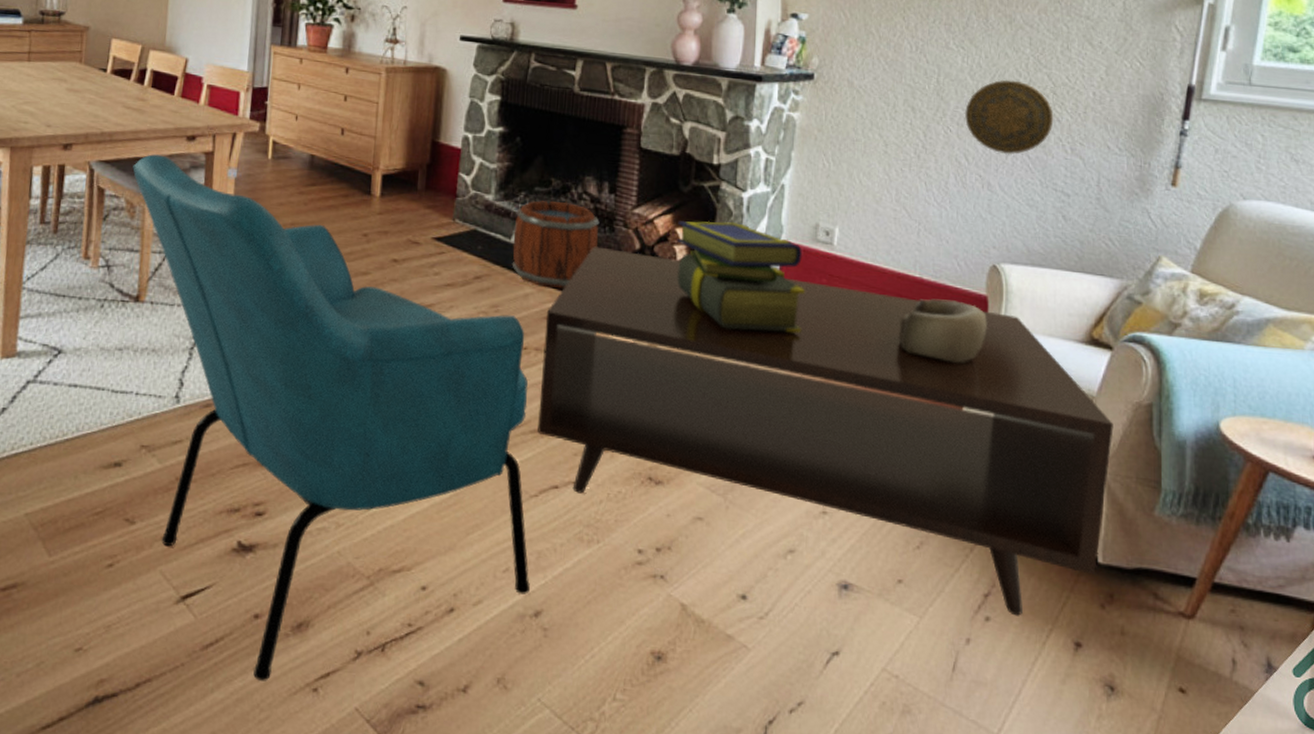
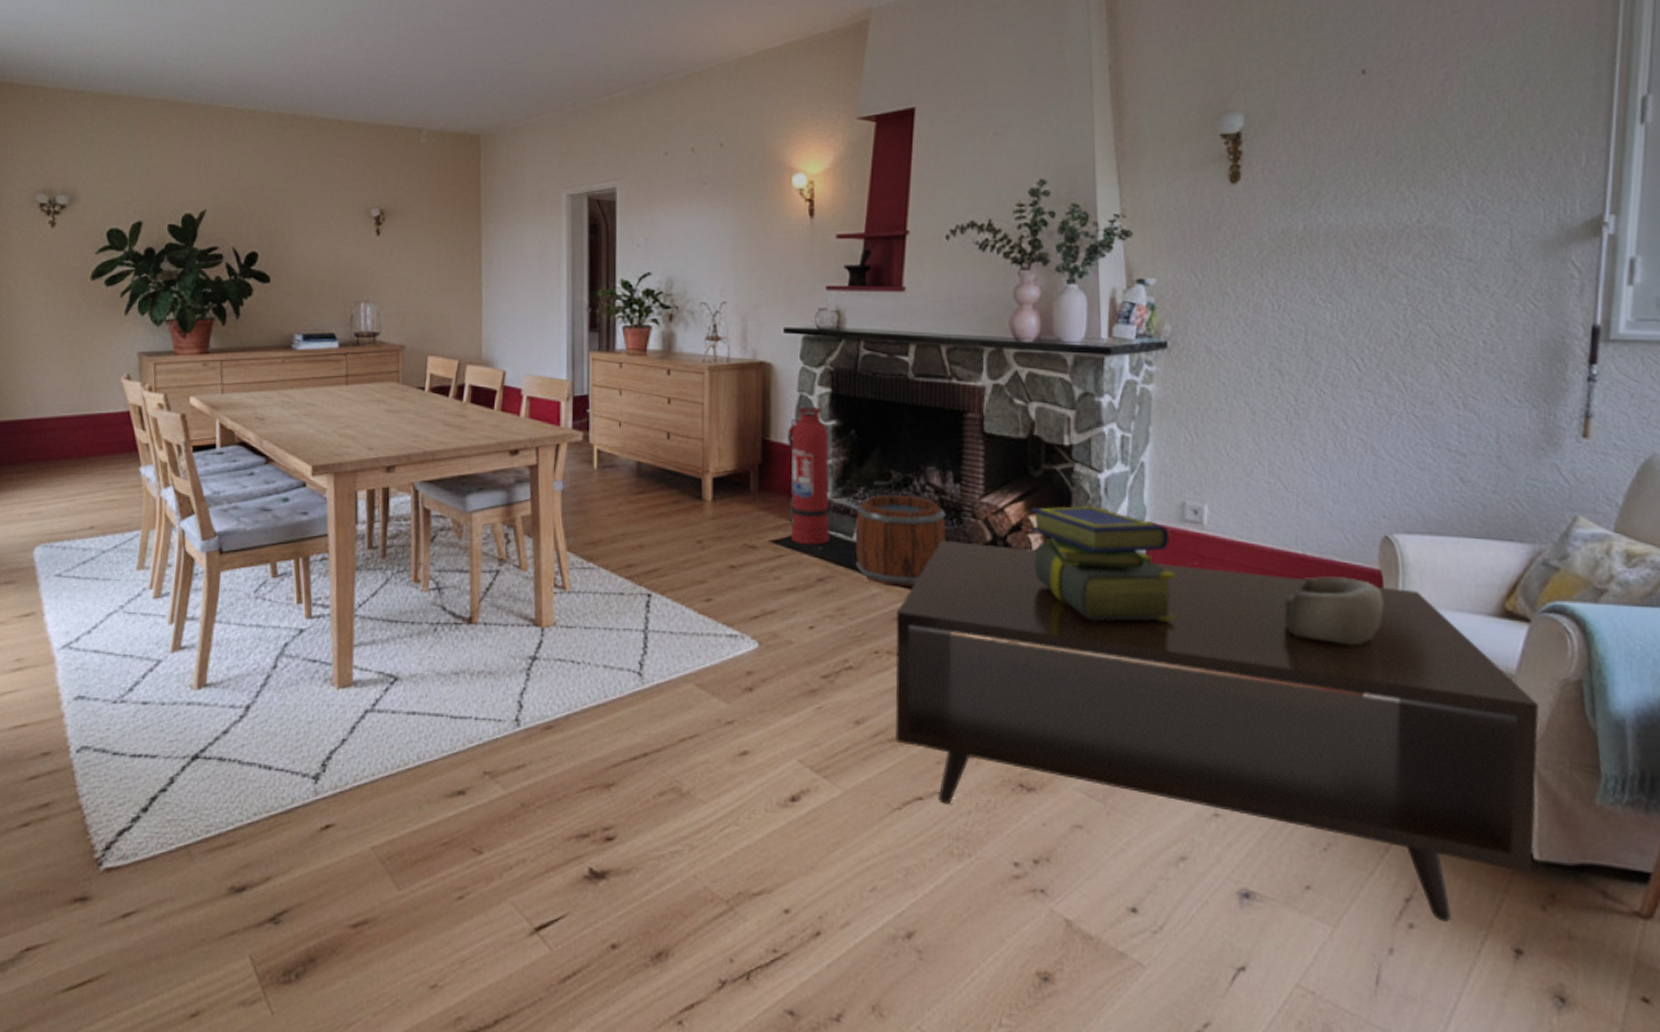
armchair: present [132,154,530,682] -> none [457,471,900,1016]
fire extinguisher: none [452,112,496,245] -> present [786,406,831,545]
decorative plate: present [964,79,1054,155] -> none [1338,333,1441,415]

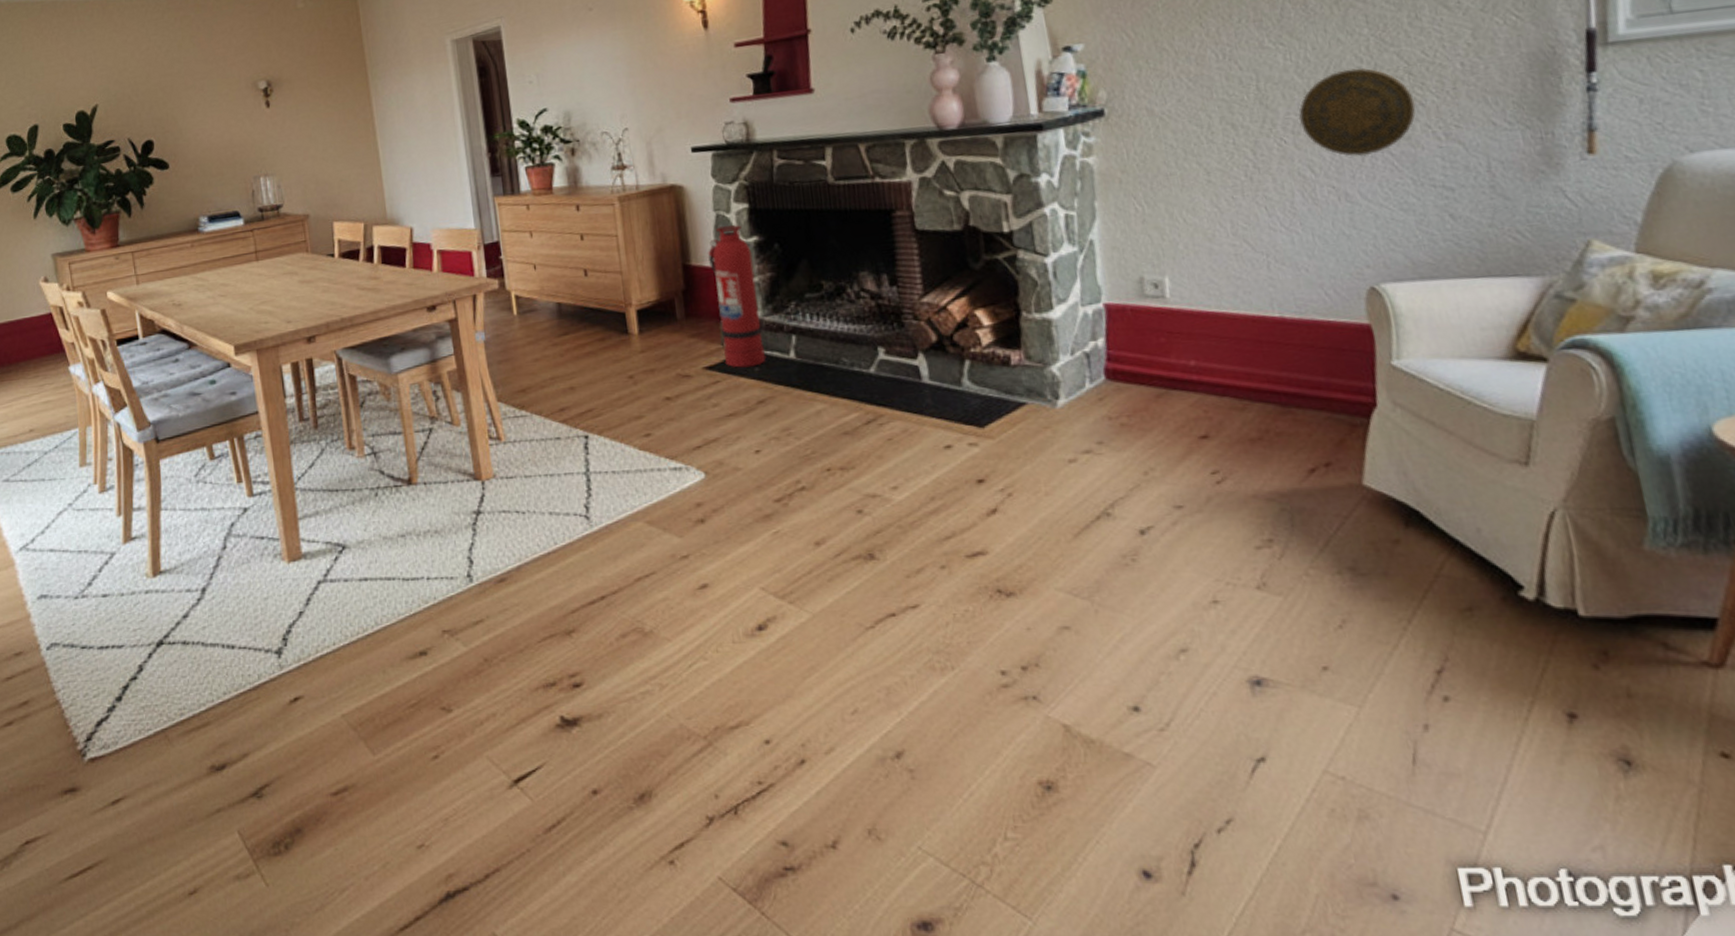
bucket: present [855,494,947,588] -> none [789,303,889,401]
coffee table: present [895,540,1539,922] -> none [845,341,1578,691]
stack of books: present [1030,505,1176,622] -> none [975,291,1146,413]
decorative bowl: present [1284,576,1384,646] -> none [1265,336,1378,409]
decorative plate: none [1338,333,1441,415] -> present [1298,68,1416,157]

